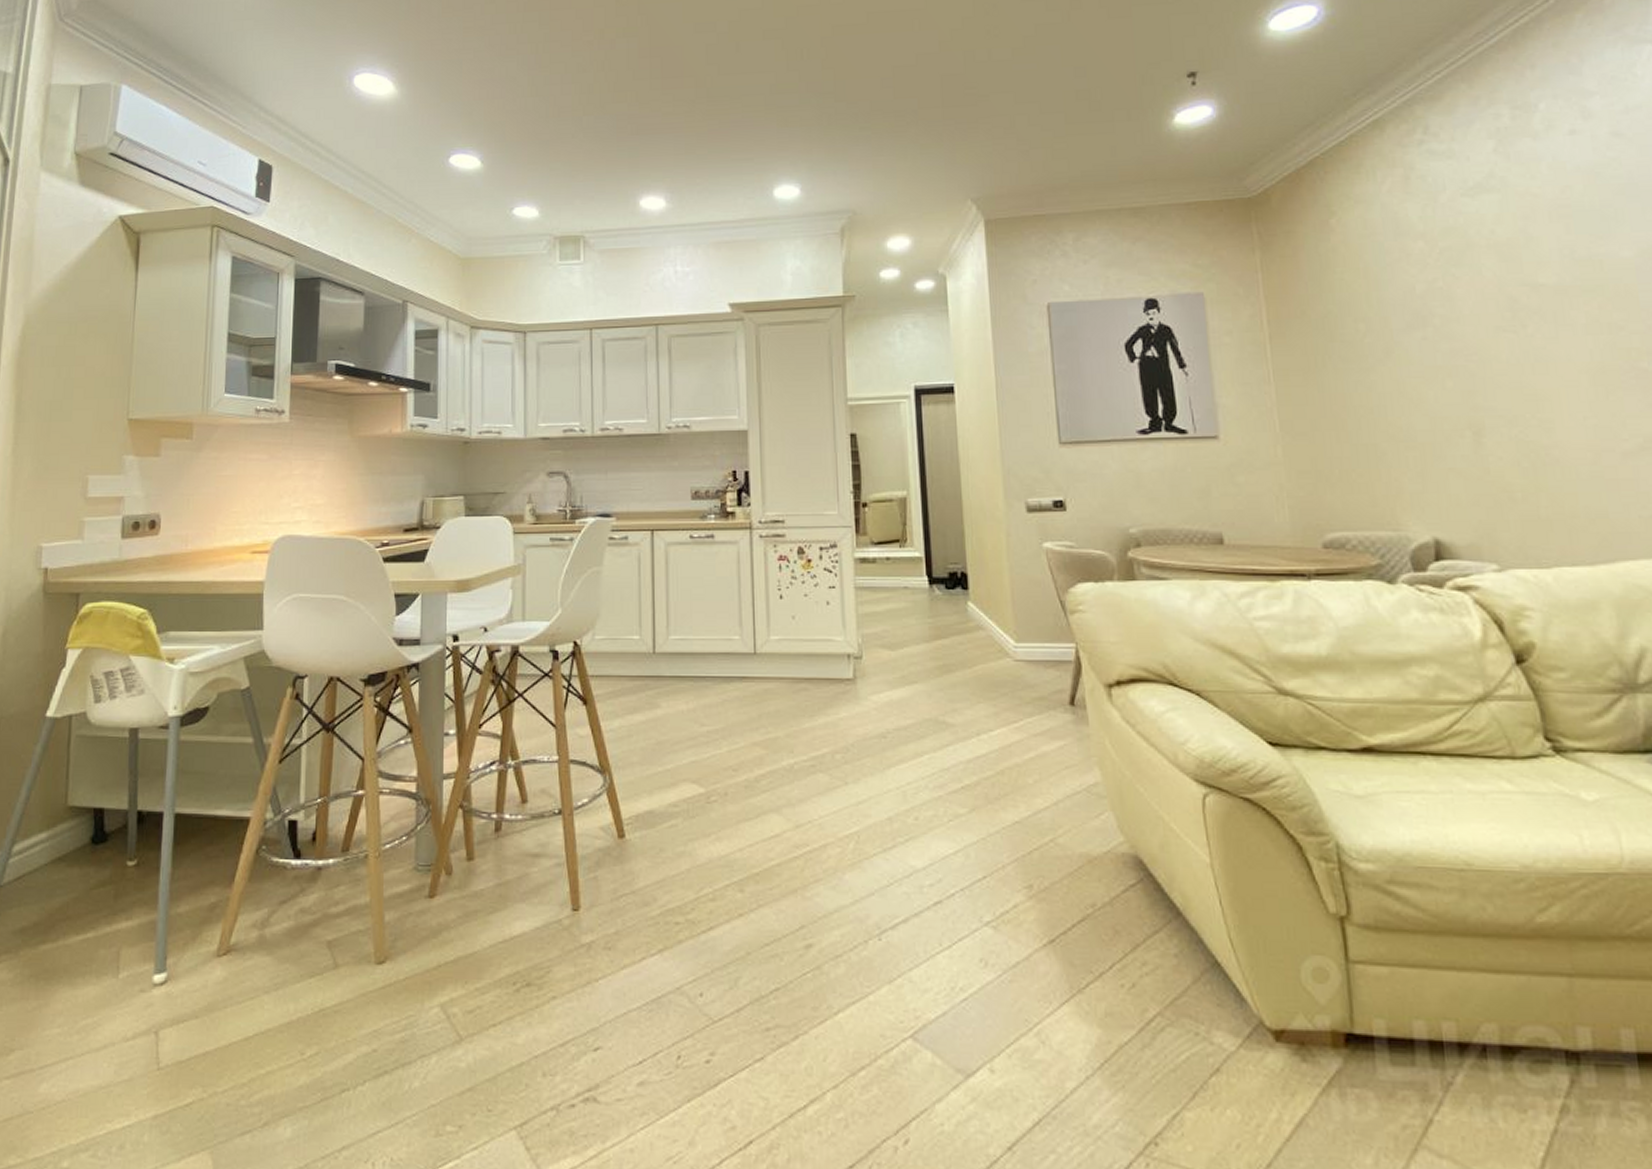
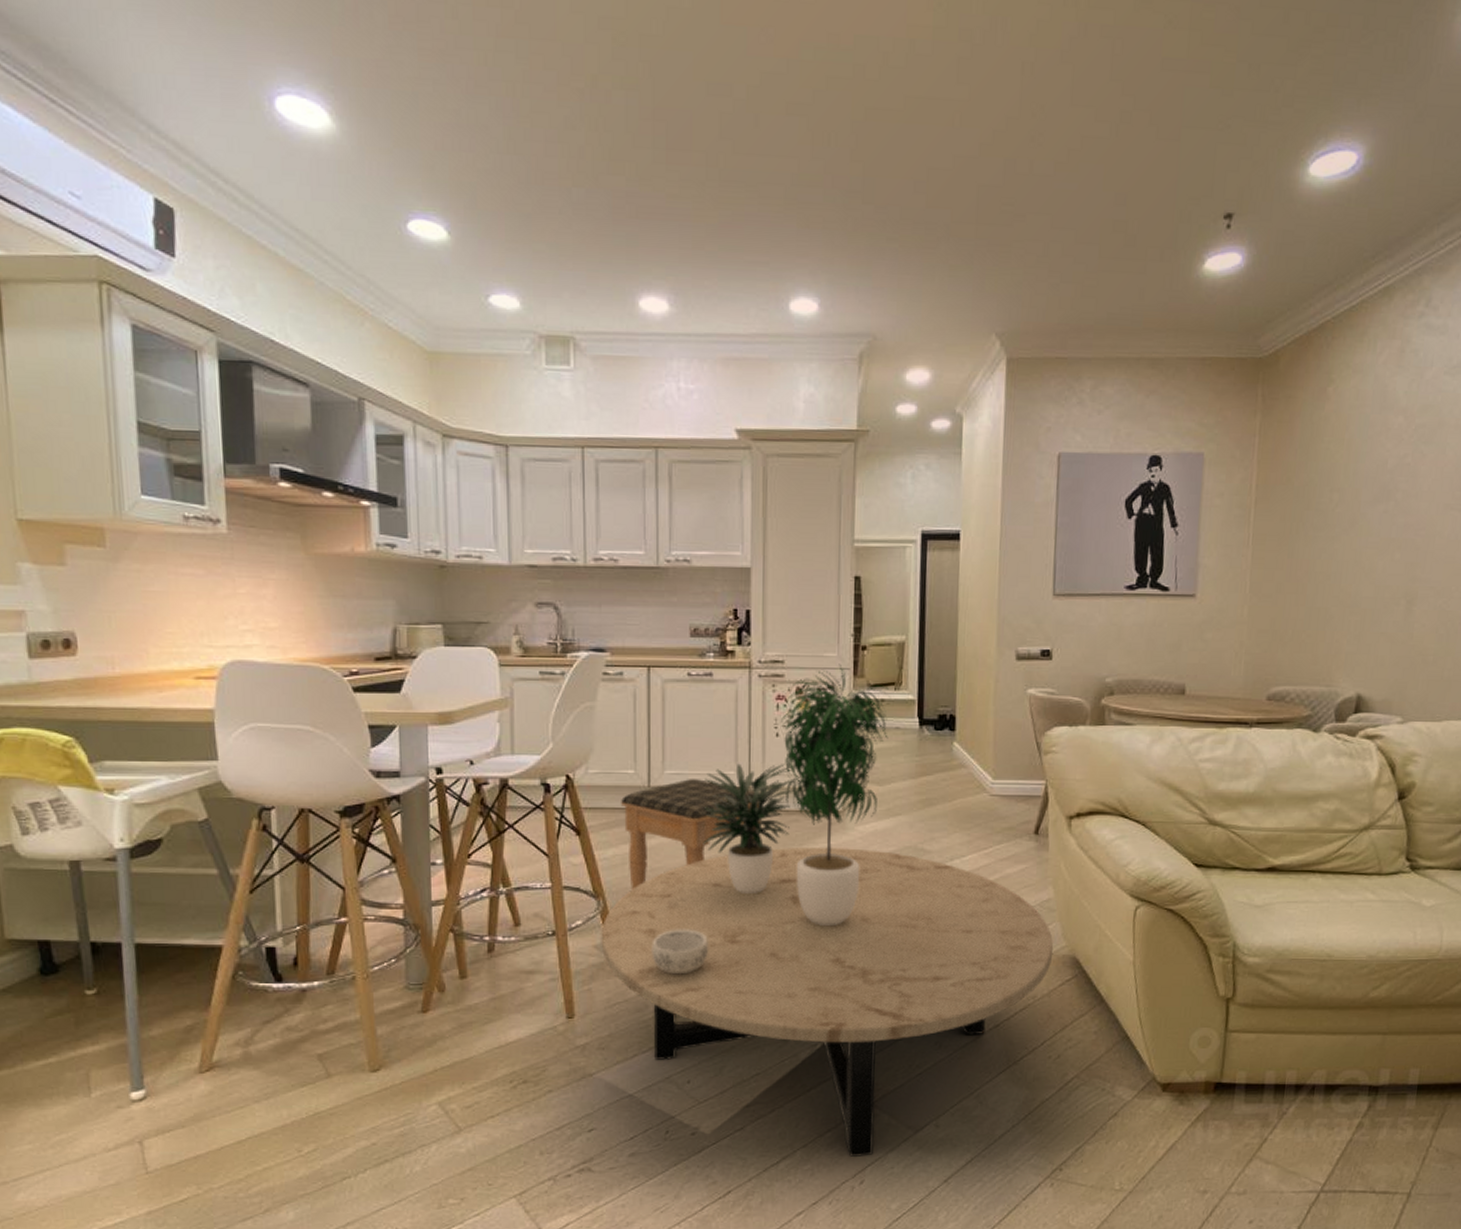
coffee table: none [607,718,1110,1106] -> present [601,847,1054,1157]
footstool: none [627,645,769,766] -> present [621,779,761,890]
decorative bowl: none [659,810,719,862] -> present [652,929,709,973]
potted plant: none [709,521,897,811] -> present [703,663,890,927]

